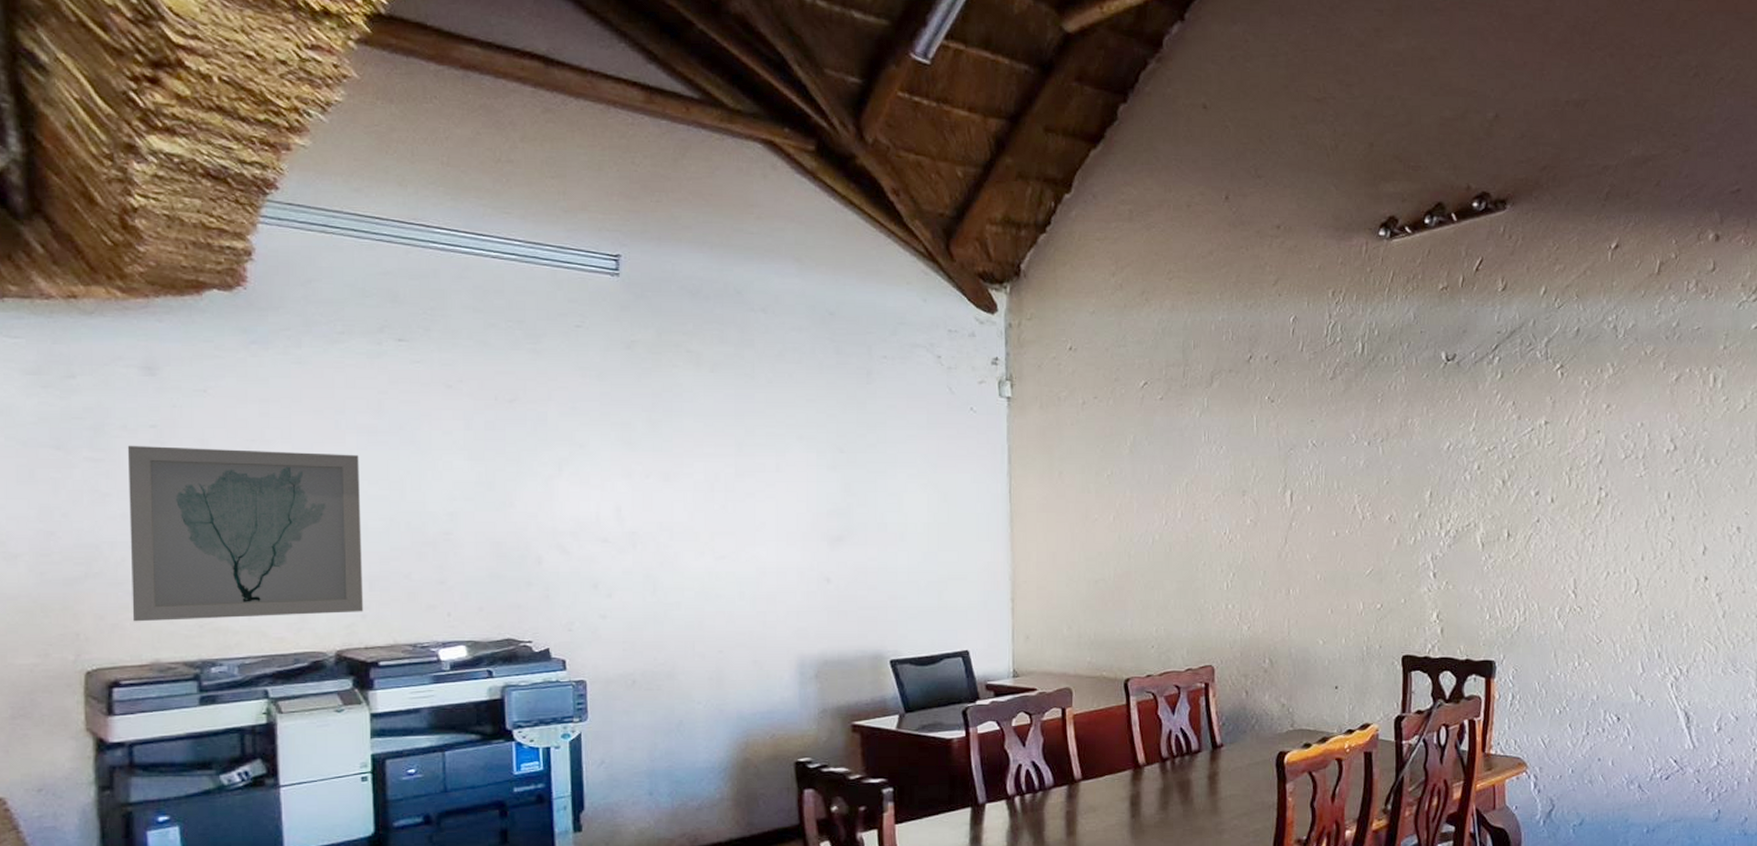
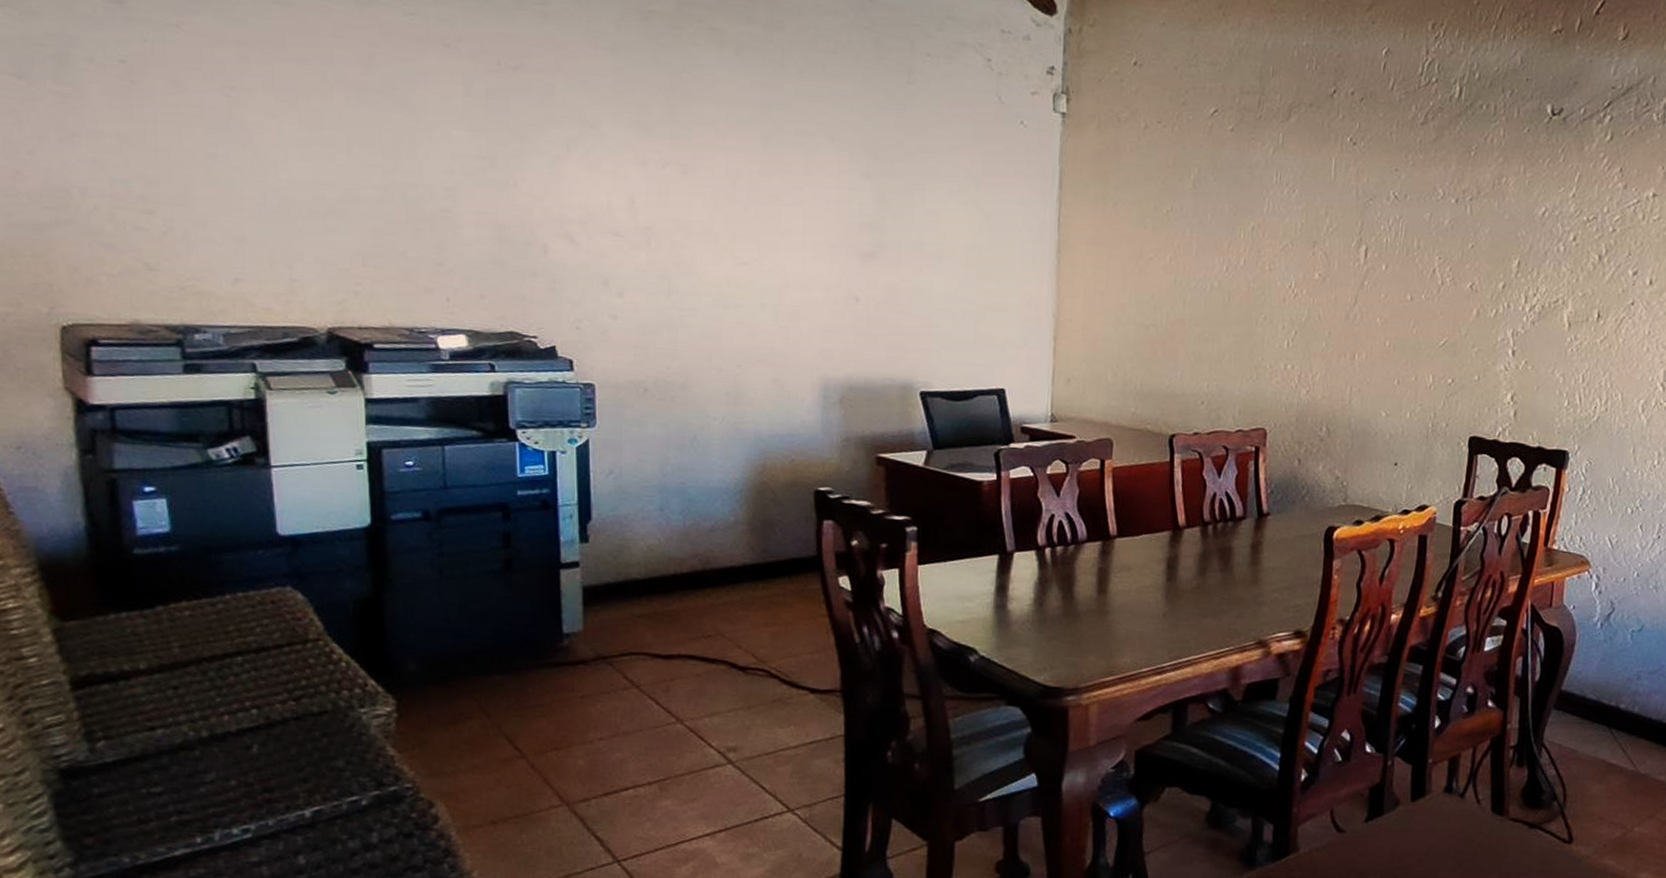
wall art: present [127,445,364,622] -> none [95,80,356,289]

